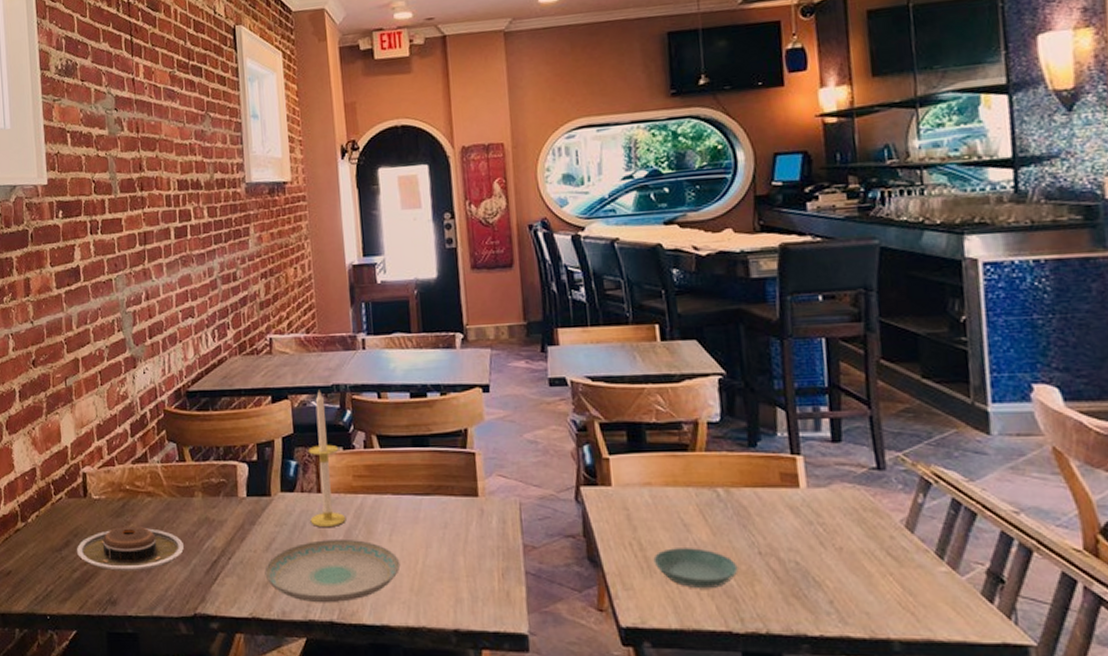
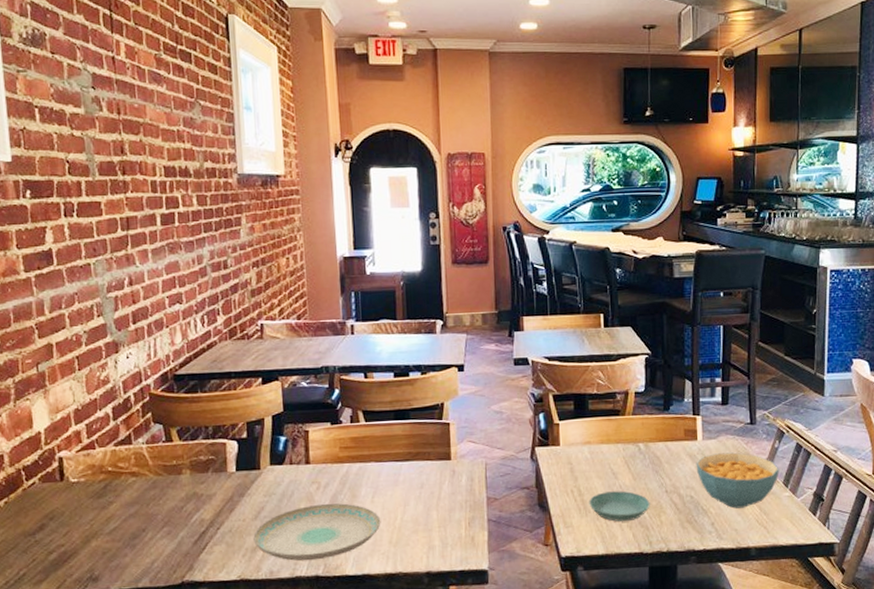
plate: present [76,525,185,571] -> none [52,505,172,550]
candle: present [307,390,346,527] -> none [297,371,333,494]
cereal bowl: none [799,506,928,584] -> present [696,452,779,509]

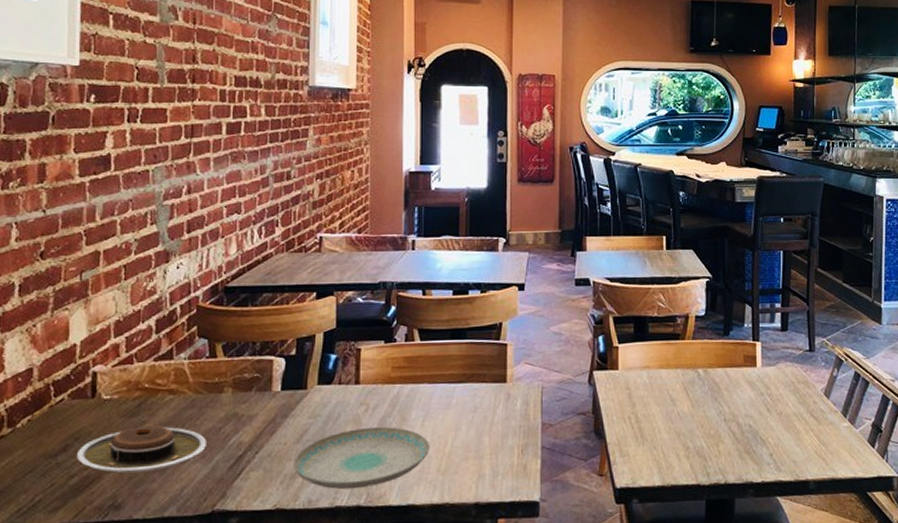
plate: none [52,505,172,550] -> present [76,425,208,474]
saucer: present [589,491,650,522] -> none [646,418,708,452]
cereal bowl: present [696,452,779,509] -> none [755,380,838,439]

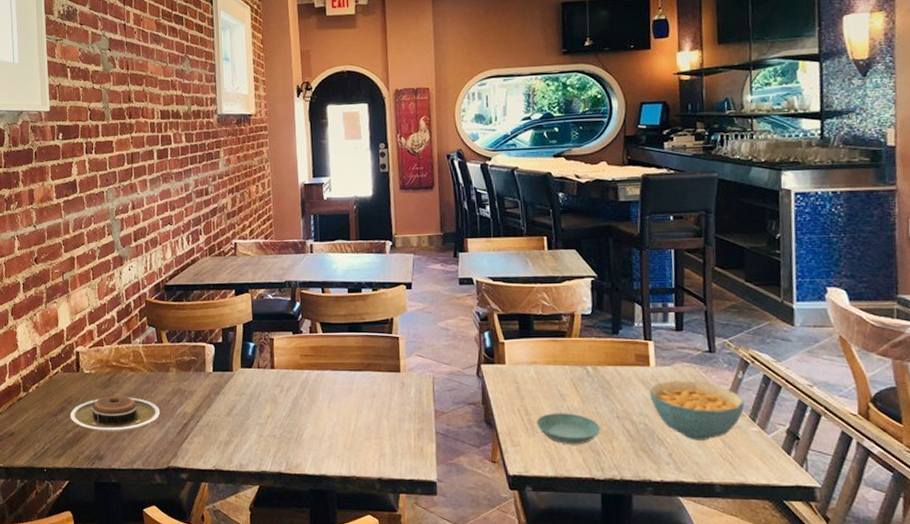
plate: present [293,427,429,490] -> none [226,407,336,458]
saucer: none [646,418,708,452] -> present [536,413,601,445]
cereal bowl: none [755,380,838,439] -> present [649,381,745,440]

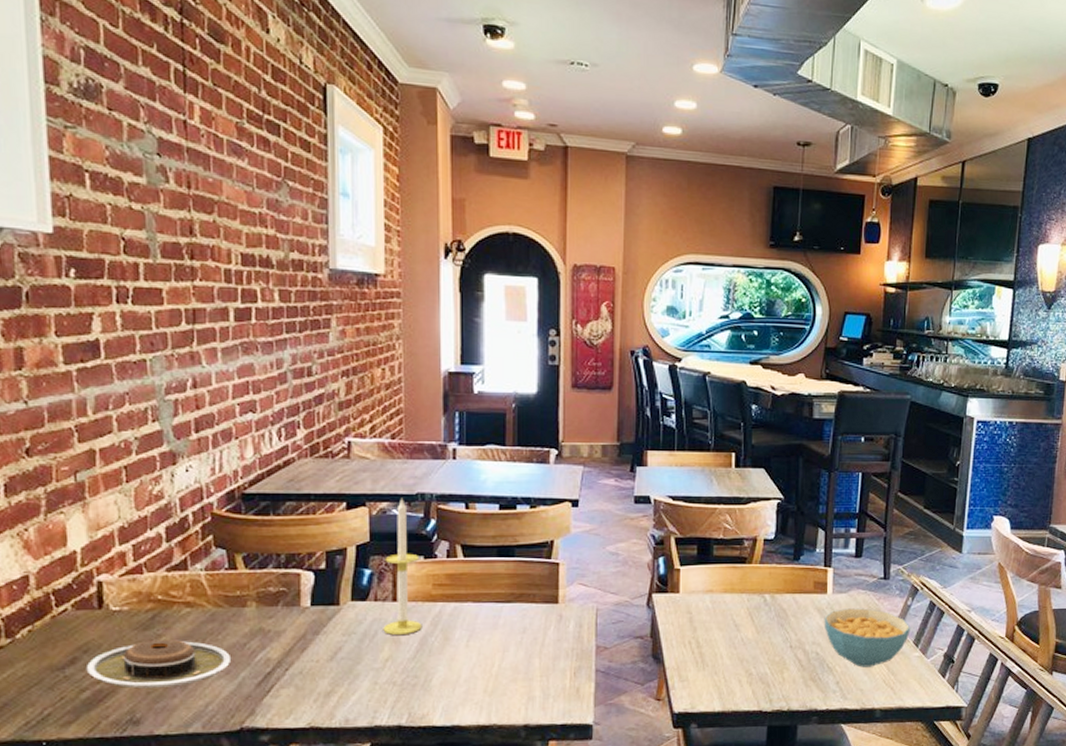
candle: none [264,285,294,396] -> present [383,498,422,635]
saucer: present [536,413,601,445] -> none [707,644,773,678]

